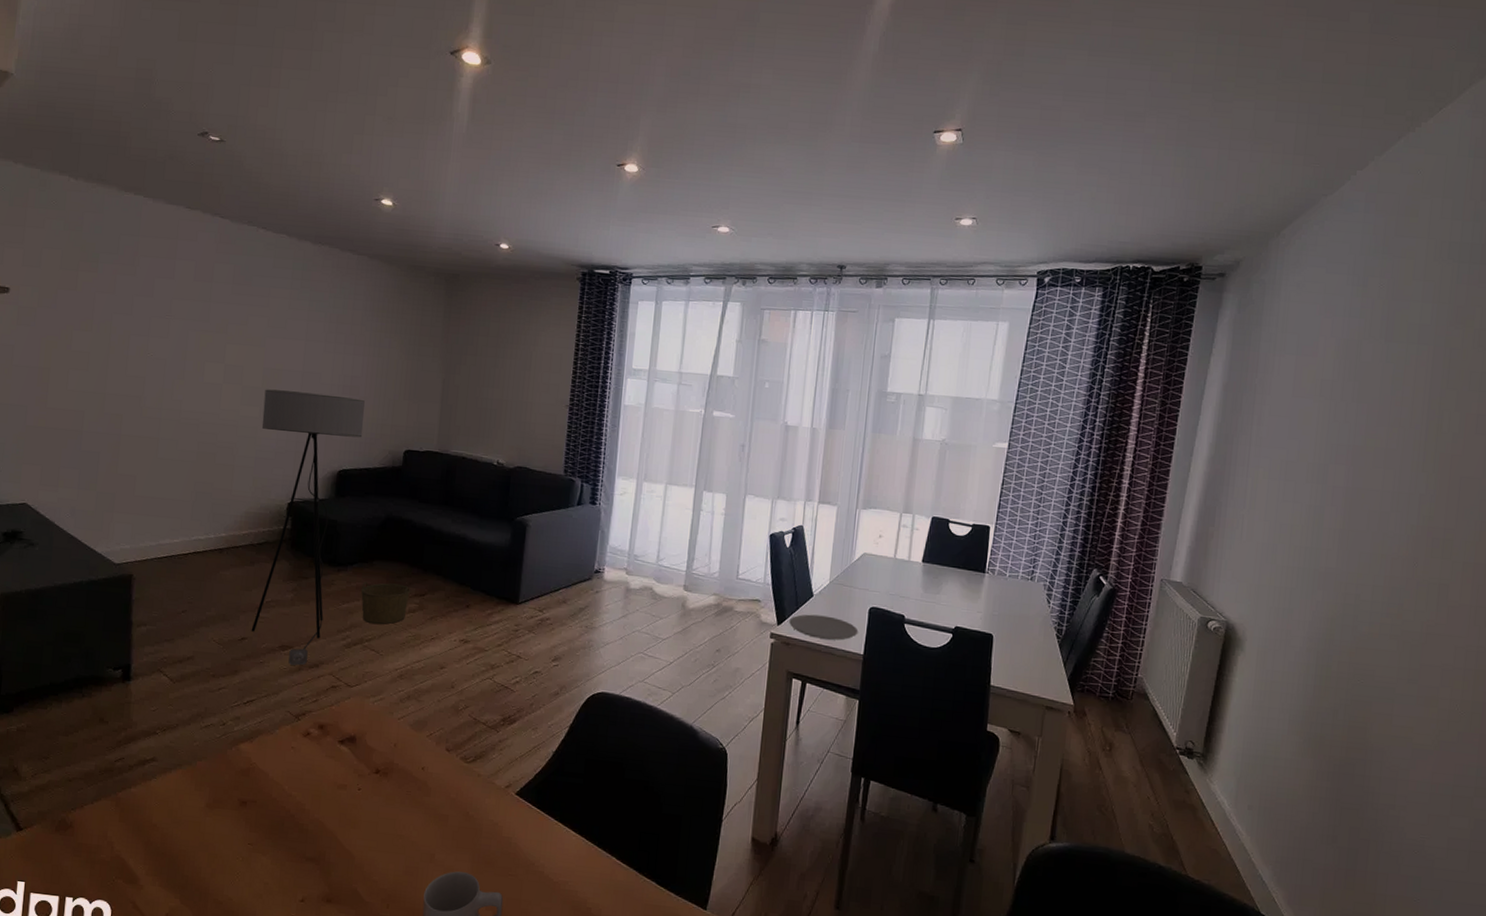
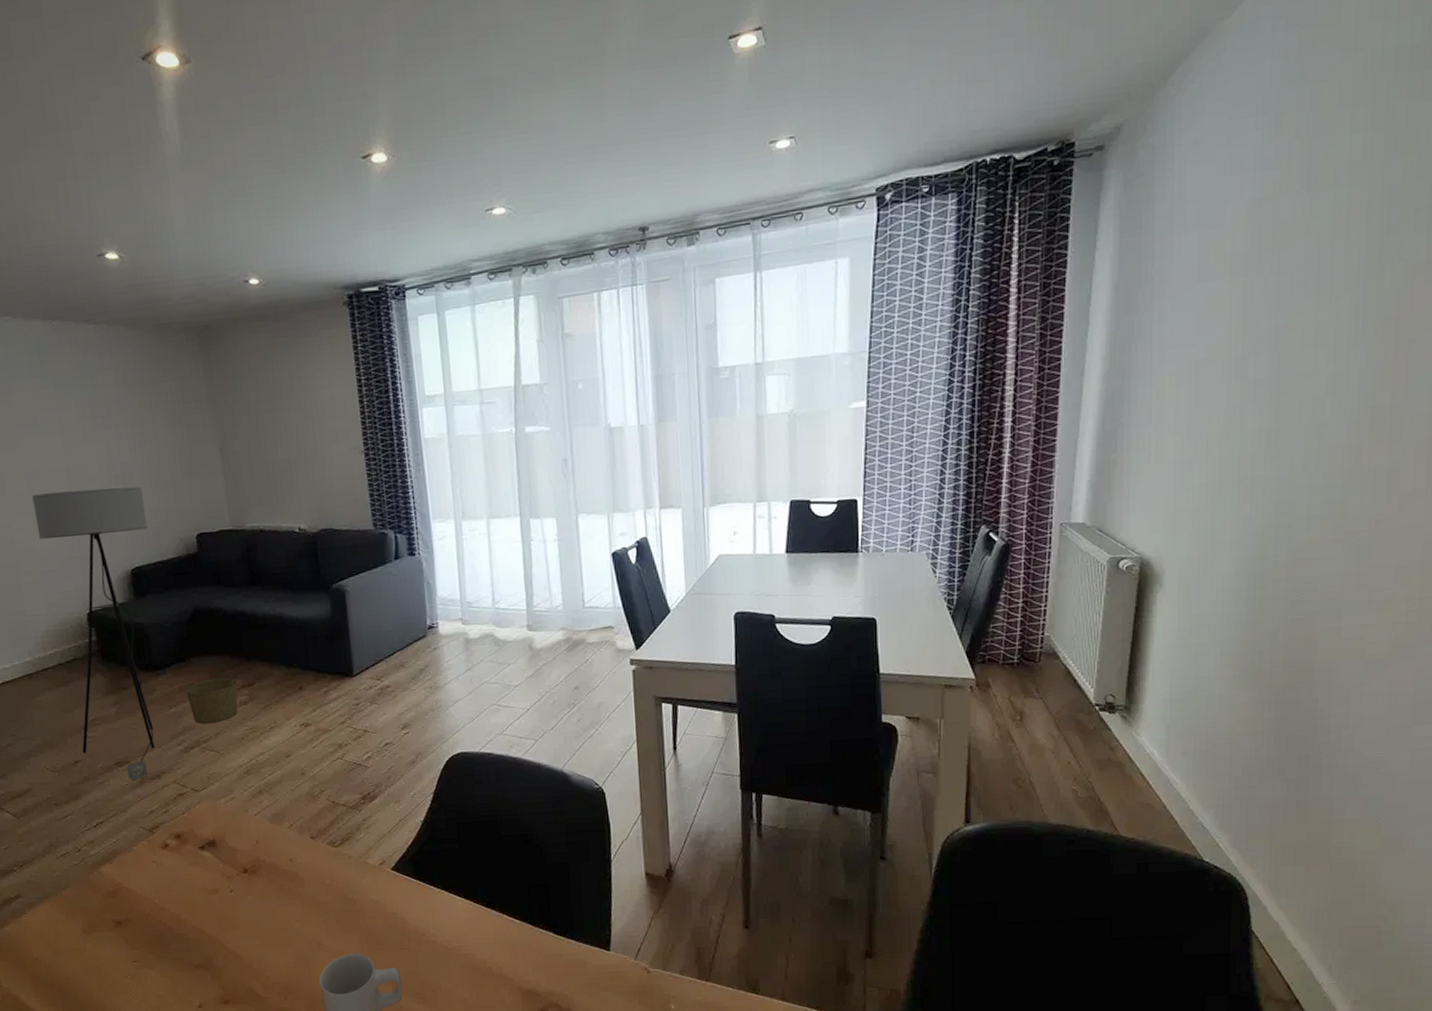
plate: present [789,614,859,641] -> none [648,630,726,656]

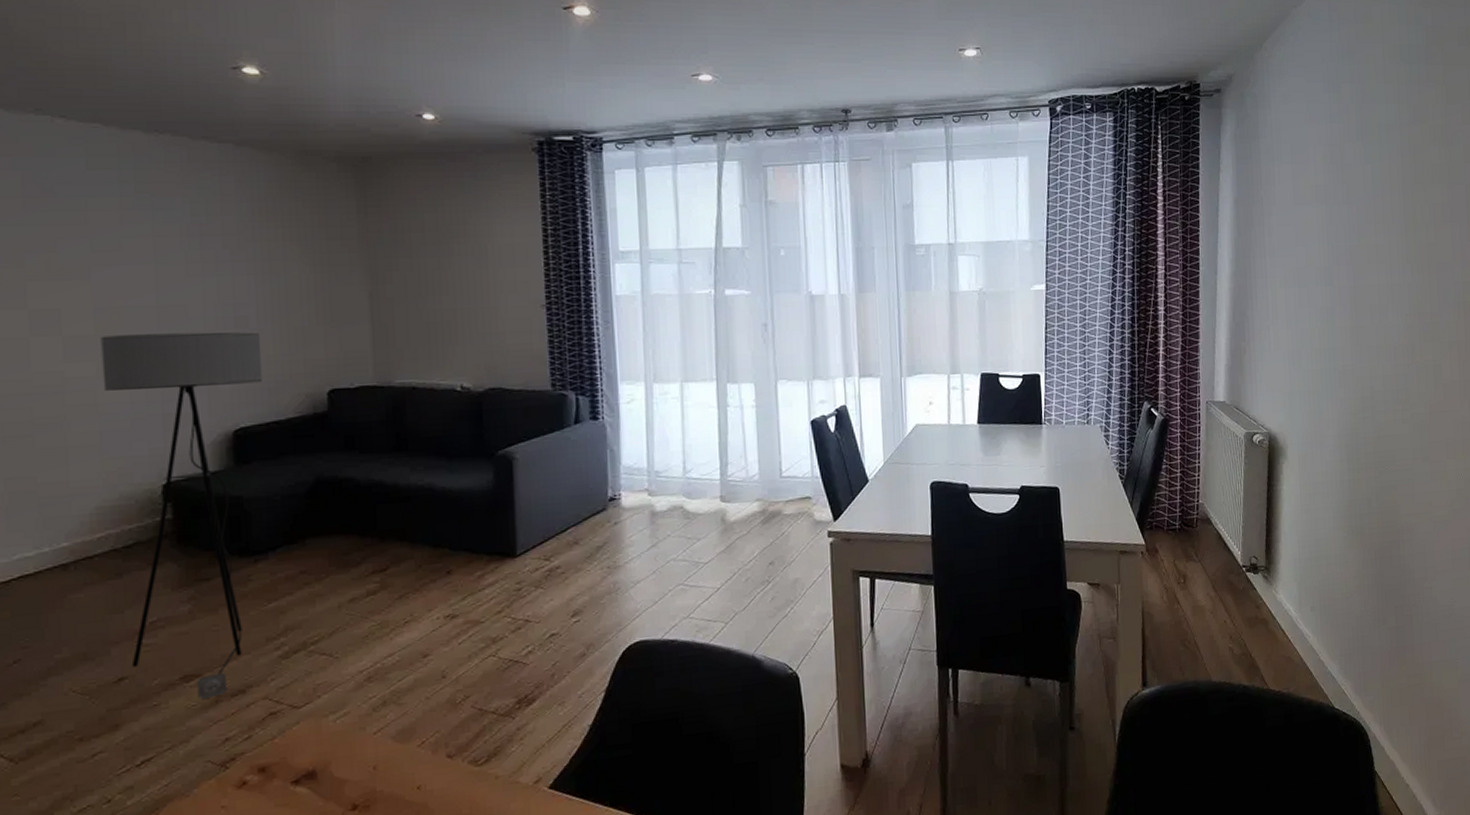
basket: present [185,677,238,724] -> none [292,562,365,621]

